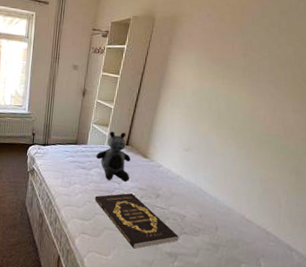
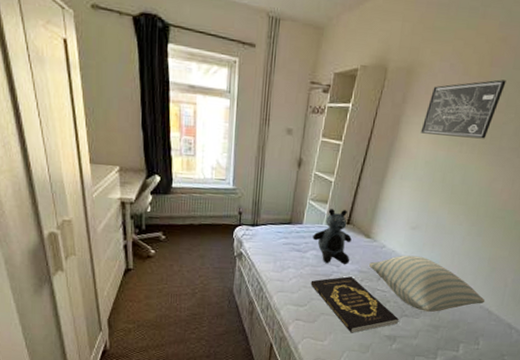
pillow: none [148,174,262,231] -> present [369,255,486,312]
wall art: none [186,25,257,73] -> present [420,79,506,139]

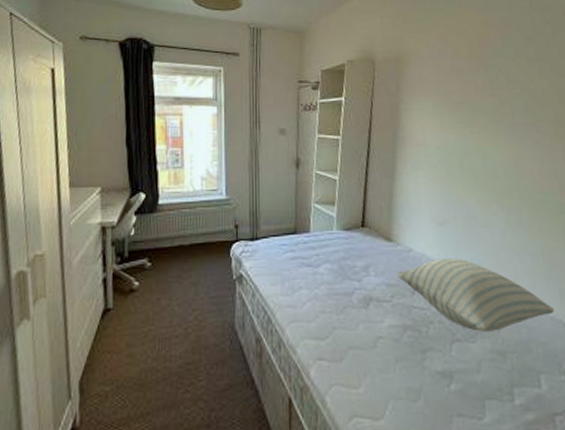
book: present [310,276,400,333] -> none [329,293,451,373]
teddy bear: present [312,209,352,264] -> none [324,211,372,279]
wall art: present [420,79,506,139] -> none [423,58,501,119]

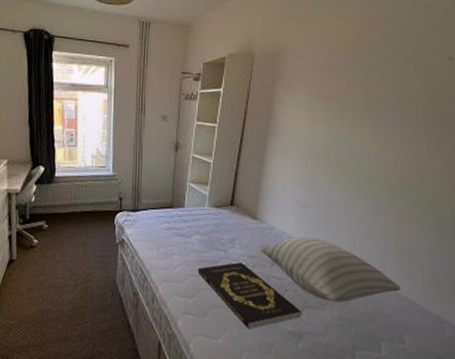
book: none [329,293,451,373] -> present [197,262,303,329]

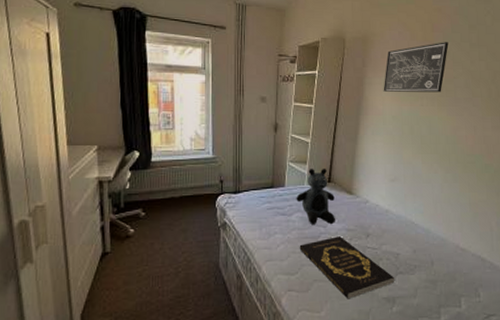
teddy bear: none [196,191,237,249] -> present [296,169,335,225]
pillow: present [260,237,402,302] -> none [356,208,476,266]
wall art: none [295,55,376,112] -> present [383,42,449,93]

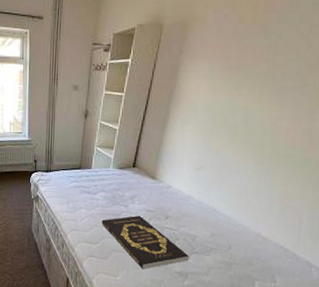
teddy bear: present [296,169,335,225] -> none [101,154,138,204]
wall art: present [383,42,449,93] -> none [199,24,283,81]

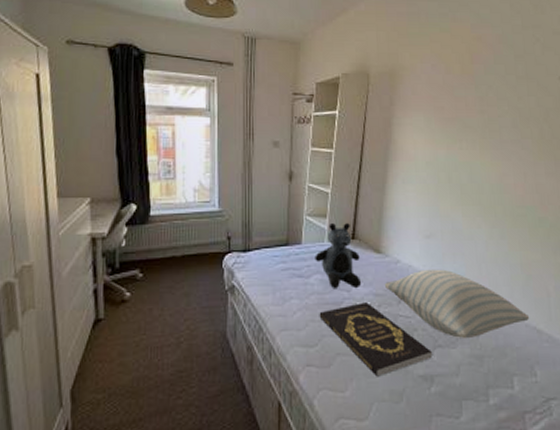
teddy bear: none [101,154,138,204] -> present [315,223,361,289]
pillow: none [157,194,279,249] -> present [385,269,530,338]

